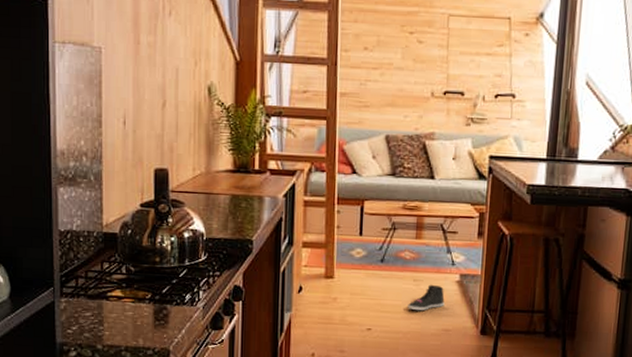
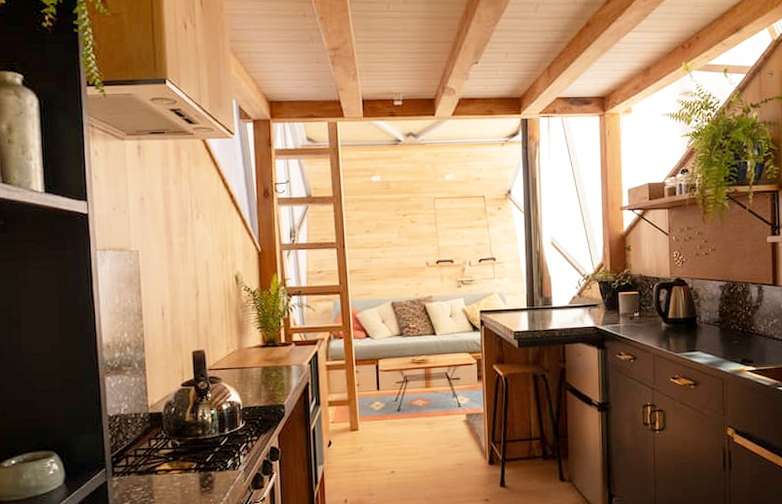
sneaker: present [406,284,445,311] -> none [423,425,456,451]

